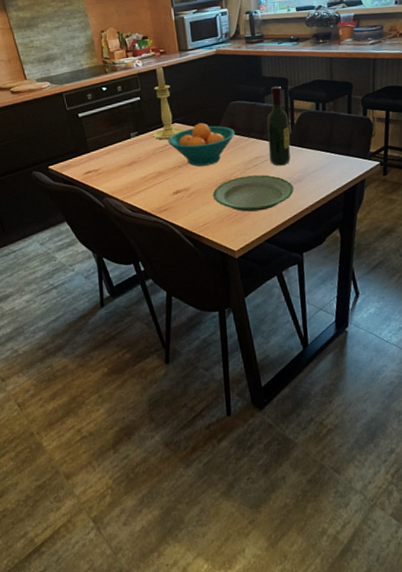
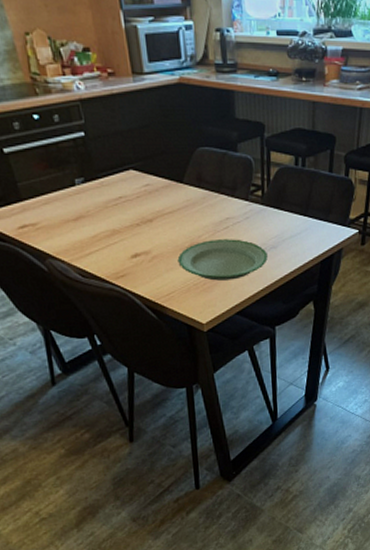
candle holder: present [153,67,184,140] -> none [101,93,142,191]
fruit bowl: present [168,123,235,167] -> none [122,172,203,226]
wine bottle: present [267,86,291,166] -> none [240,132,266,230]

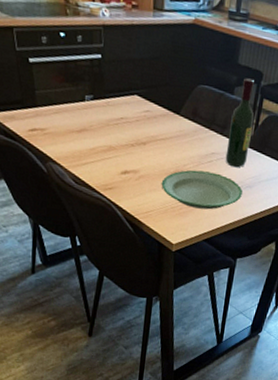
wine bottle: none [240,132,266,230] -> present [225,78,255,168]

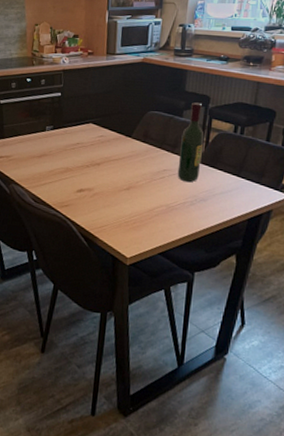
plate: present [161,170,243,210] -> none [114,186,198,224]

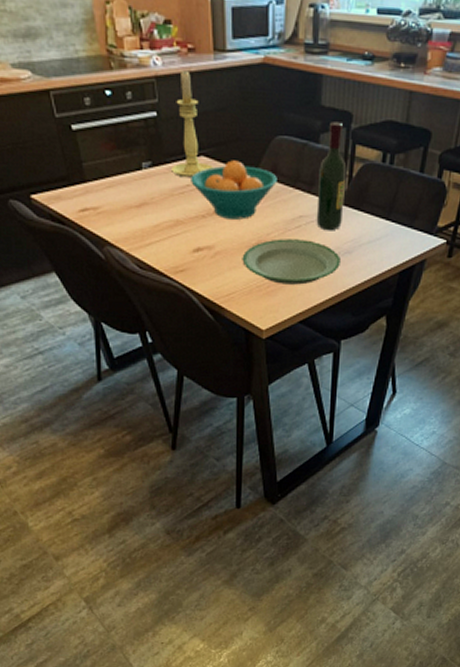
candle holder: none [67,66,98,139] -> present [172,70,213,178]
fruit bowl: none [80,127,148,170] -> present [191,160,277,220]
plate: none [114,186,198,224] -> present [242,239,342,285]

